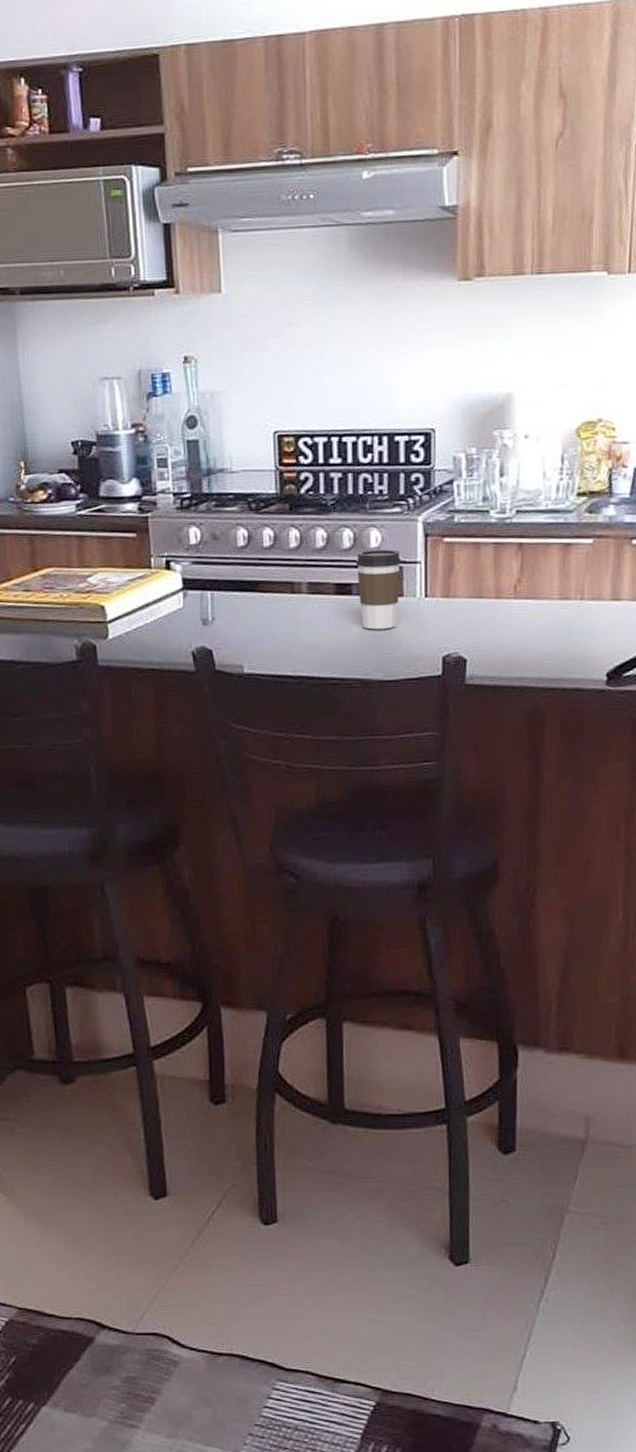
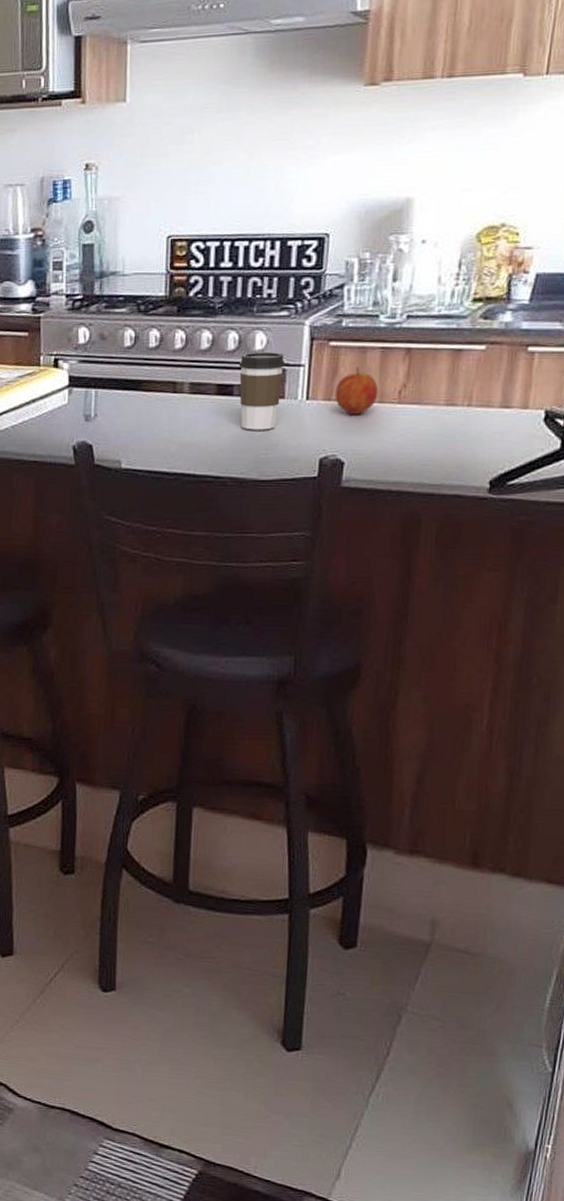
fruit: none [452,563,495,611] -> present [335,367,379,414]

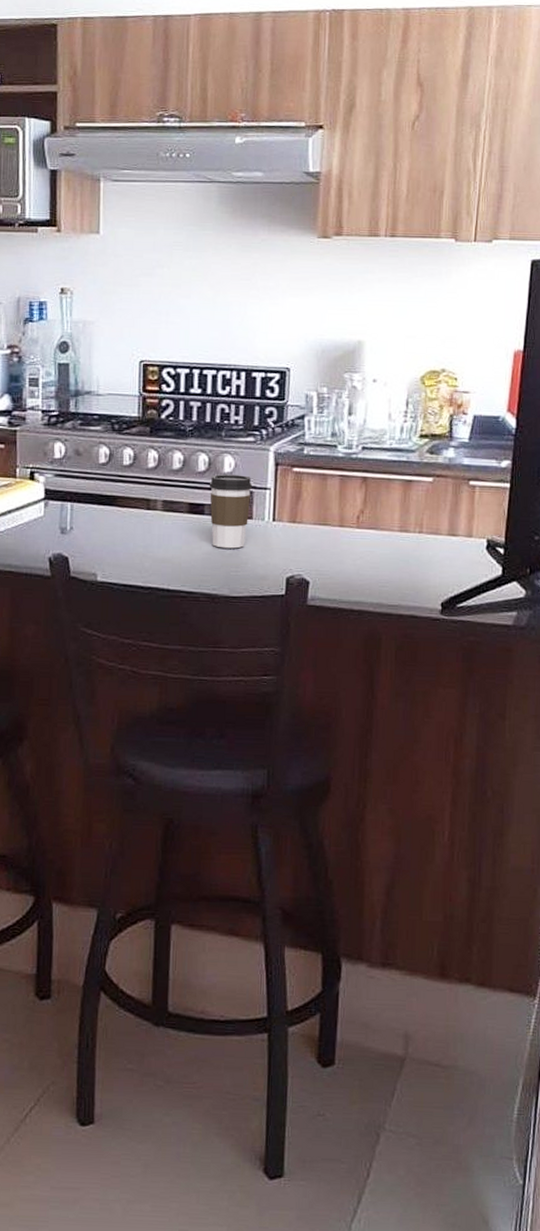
fruit: present [335,367,379,414] -> none [299,492,339,537]

